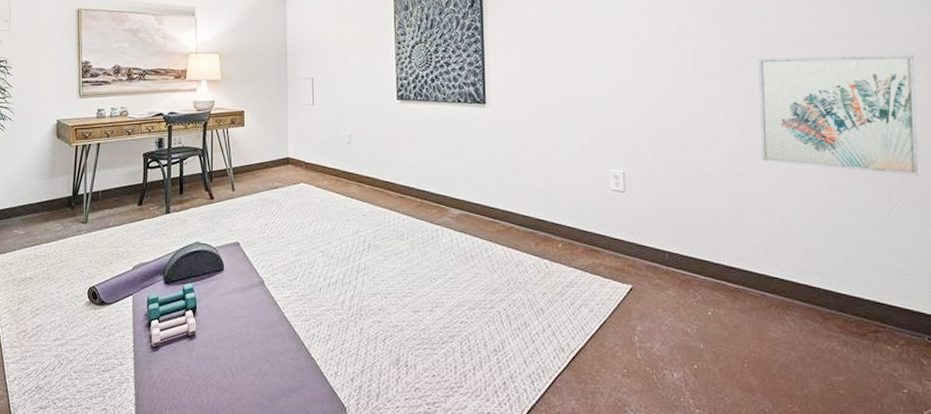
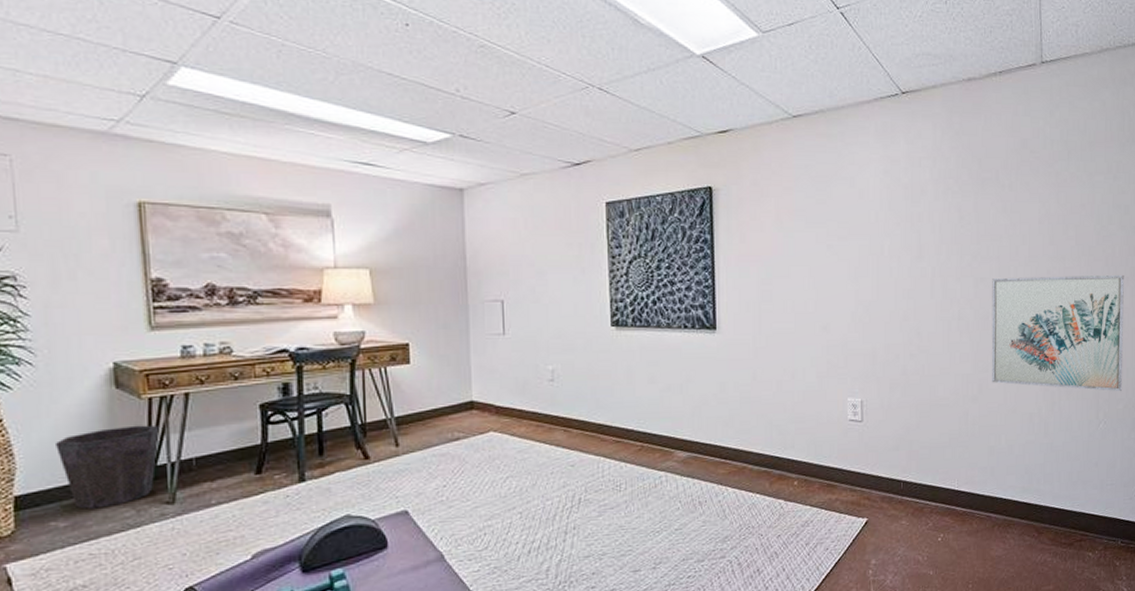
waste bin: none [21,165,81,223] -> present [56,425,160,509]

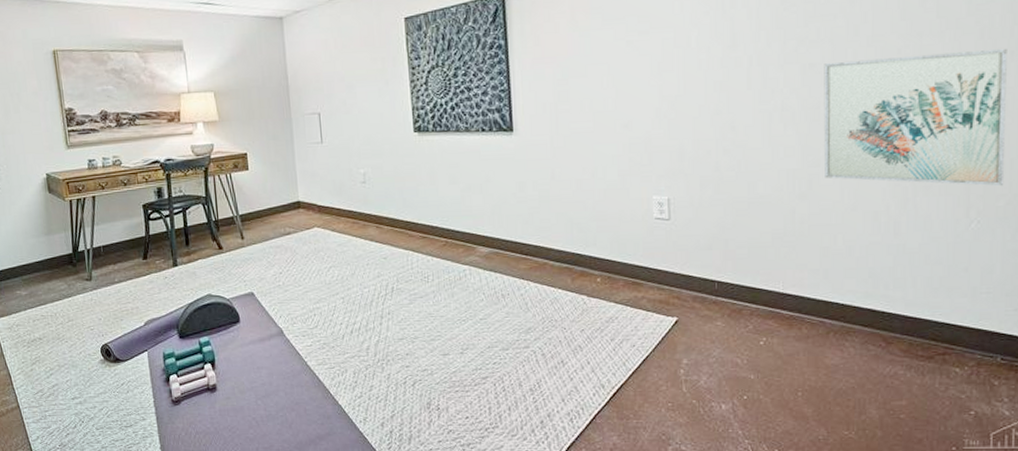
waste bin: present [56,425,160,509] -> none [16,220,78,283]

